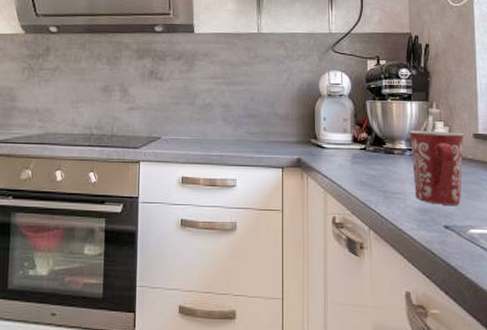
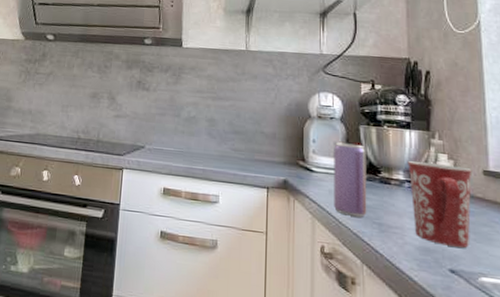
beverage can: none [343,118,373,187] -> present [334,142,367,217]

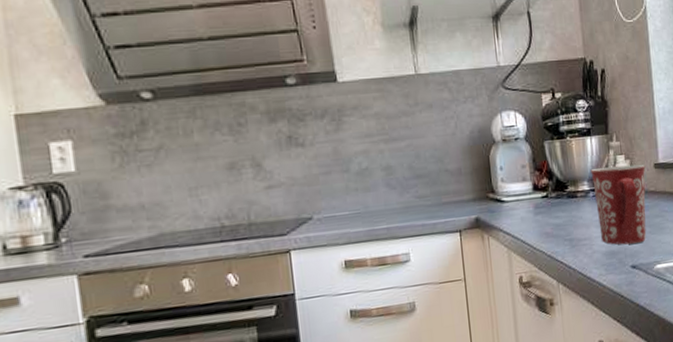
beverage can: present [334,142,367,217] -> none [521,162,559,240]

